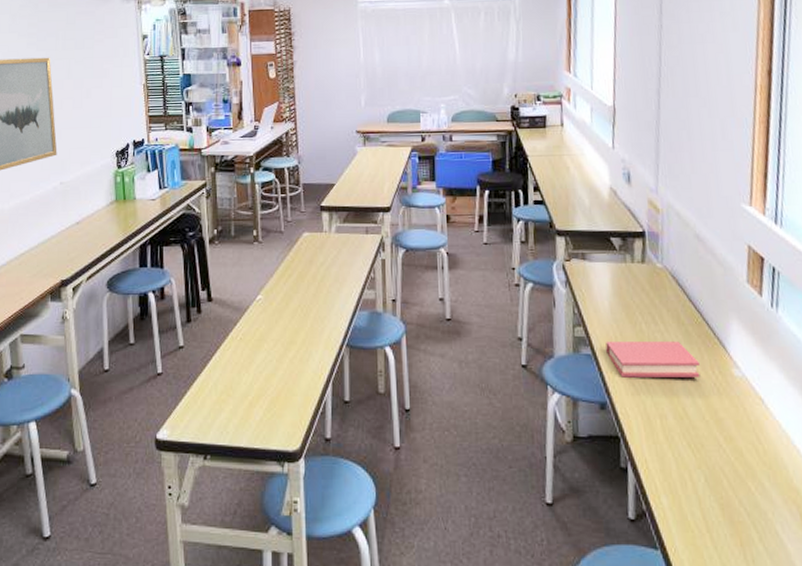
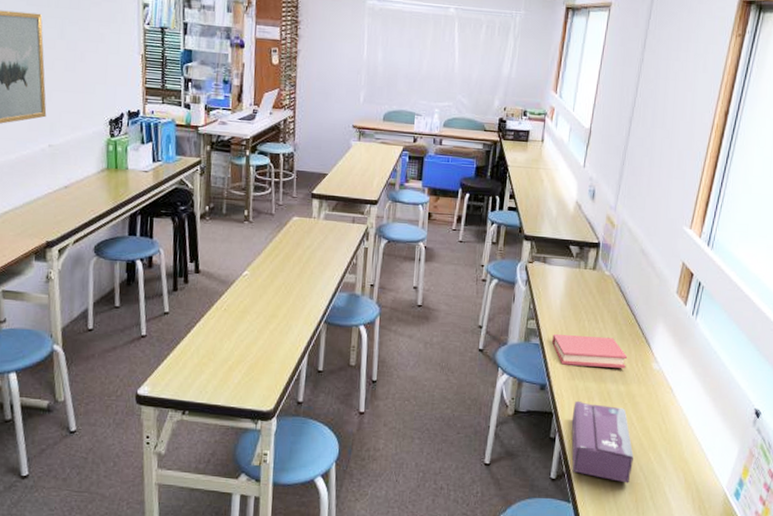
tissue box: none [643,420,730,522] -> present [571,400,634,483]

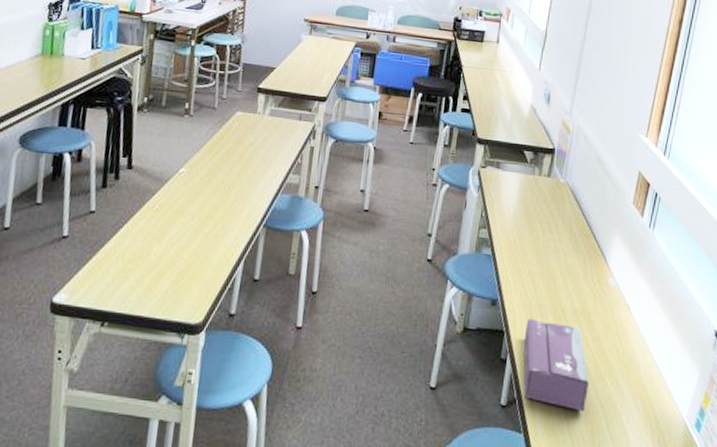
book: present [552,334,628,368] -> none [504,245,583,283]

